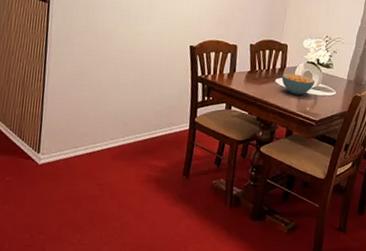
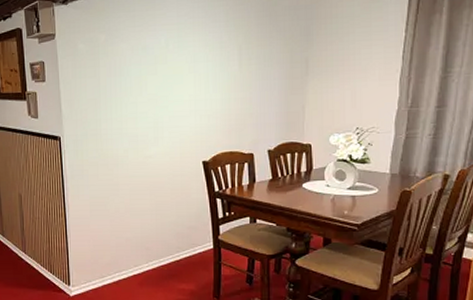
cereal bowl: present [281,73,316,96] -> none [309,175,351,199]

